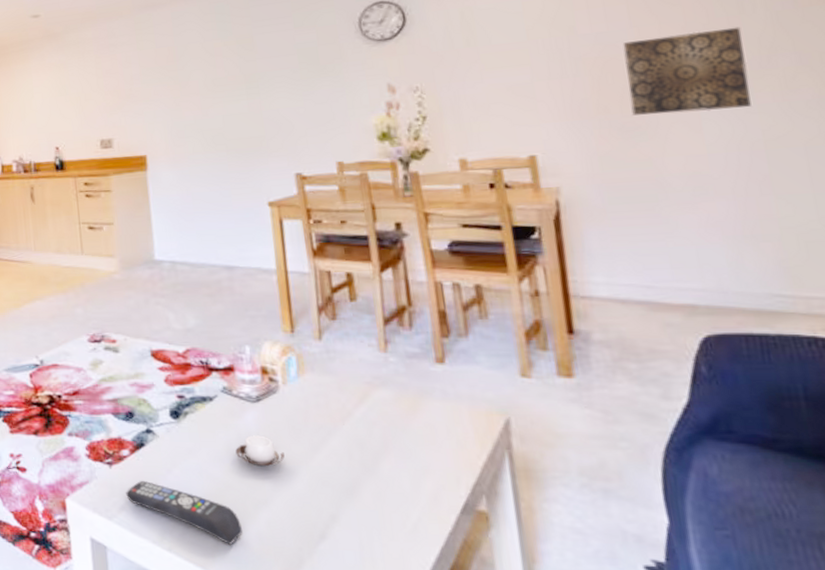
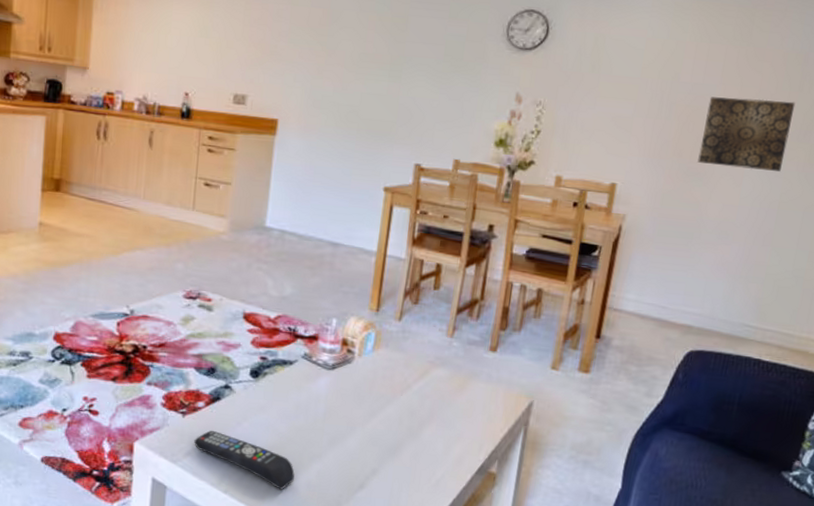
cup: present [235,435,285,466] -> none [303,398,346,426]

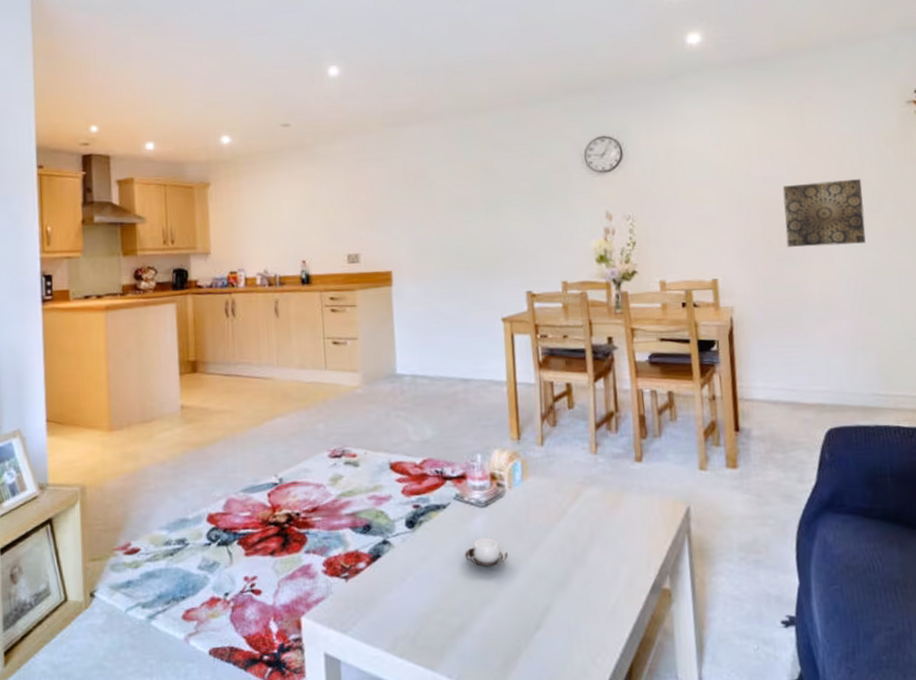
remote control: present [194,431,295,490] -> none [361,591,468,644]
cup: none [303,398,346,426] -> present [465,538,508,567]

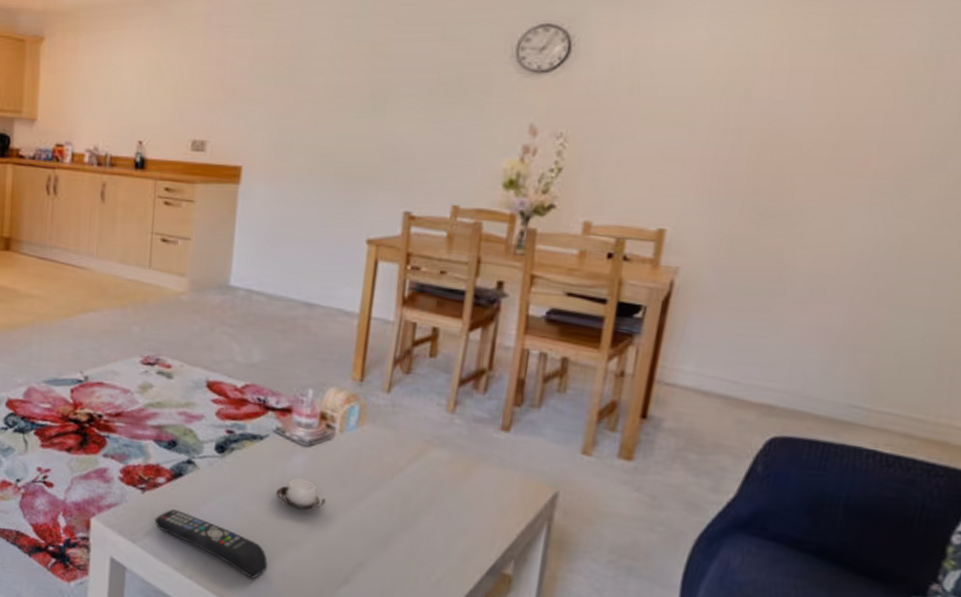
remote control: none [361,591,468,644] -> present [155,509,268,579]
wall art: present [782,178,866,247] -> none [779,117,924,209]

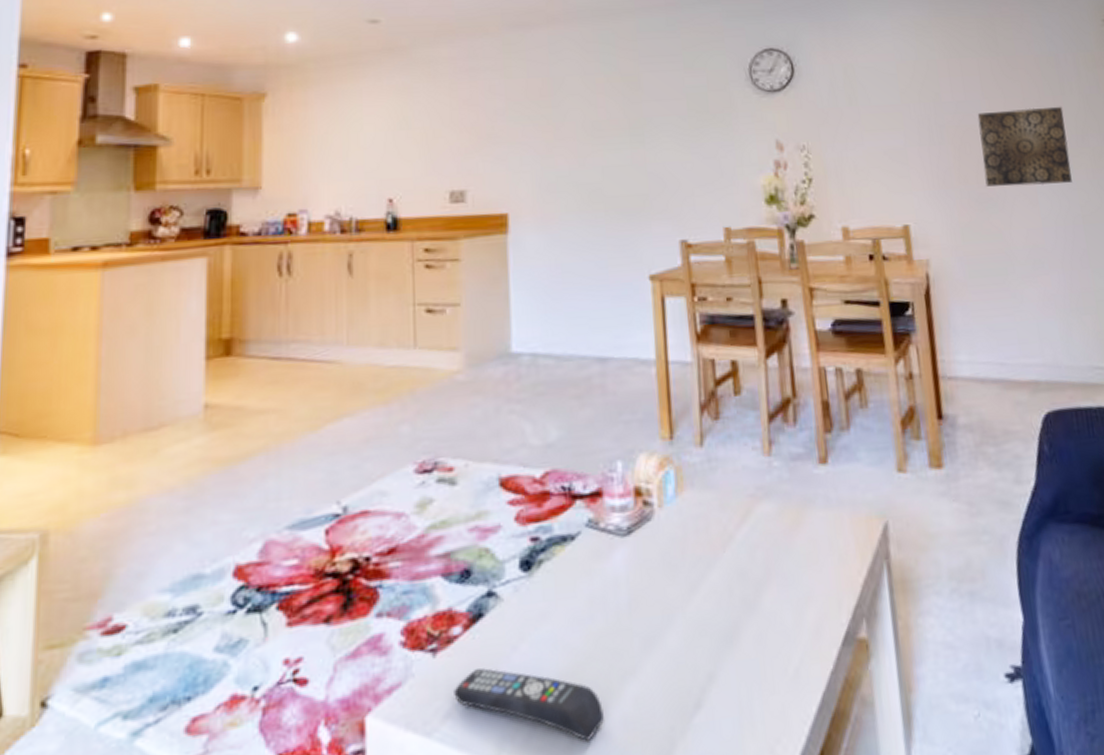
cup: present [276,478,326,510] -> none [600,579,658,622]
wall art: none [779,117,924,209] -> present [977,106,1072,187]

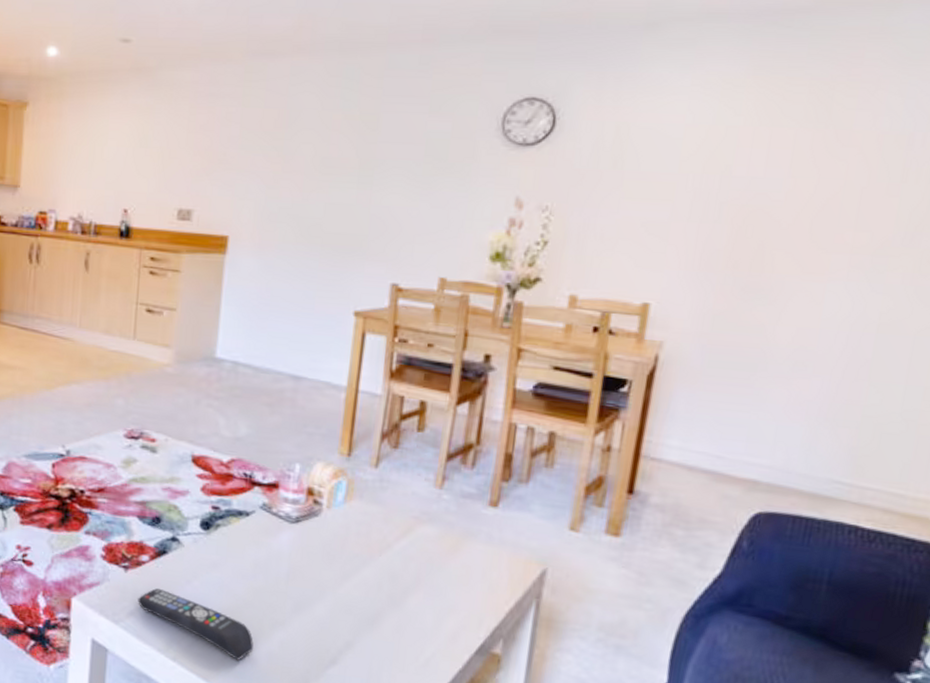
wall art: present [977,106,1072,187] -> none [760,193,897,285]

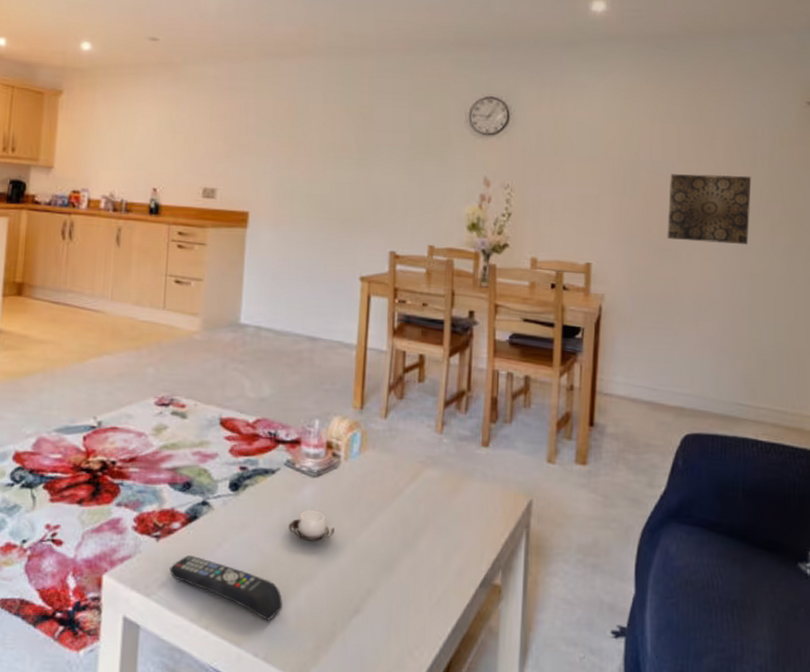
cup: none [262,555,313,588] -> present [289,510,335,541]
wall art: none [760,193,897,285] -> present [667,174,752,244]

